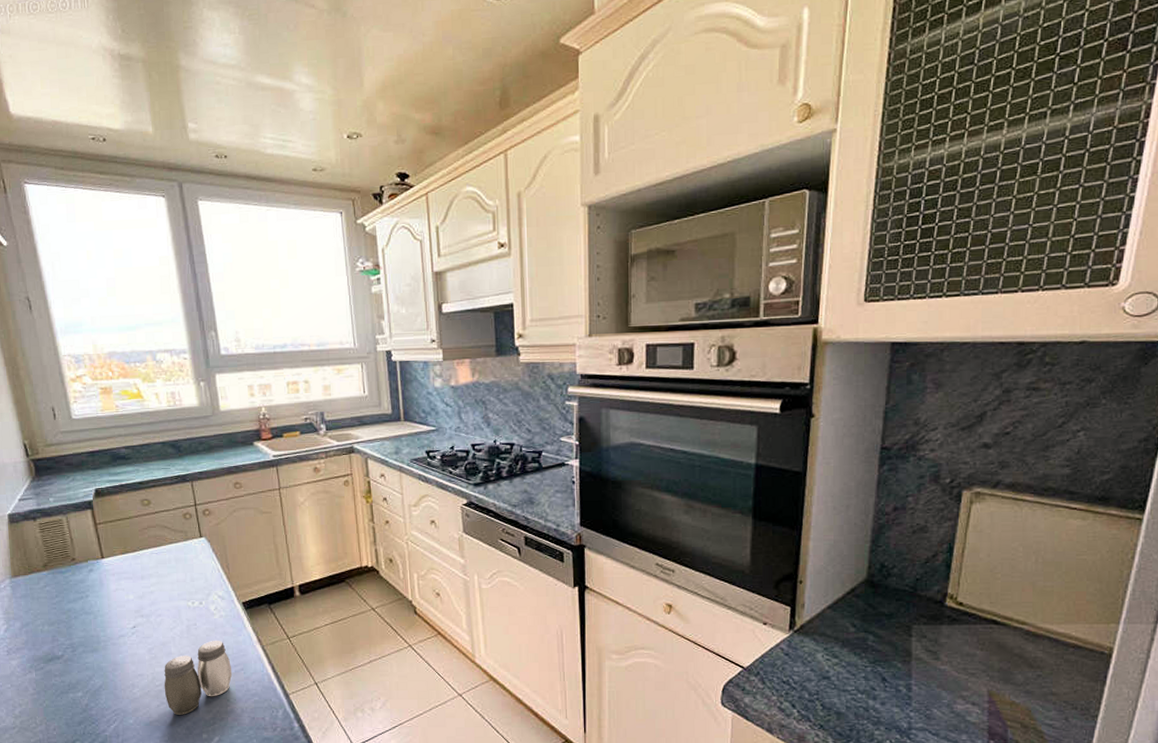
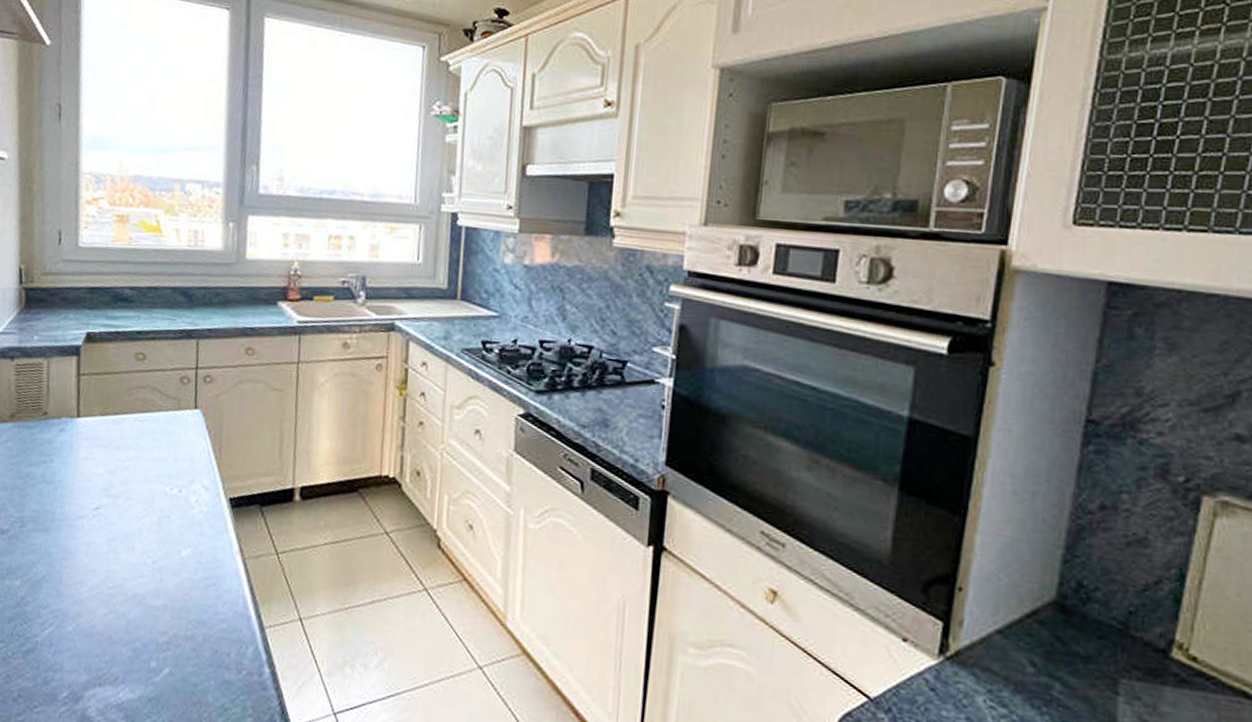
salt and pepper shaker: present [164,640,233,715] -> none [116,540,202,632]

